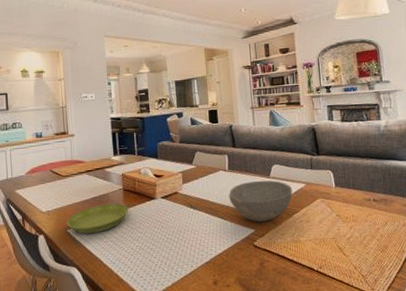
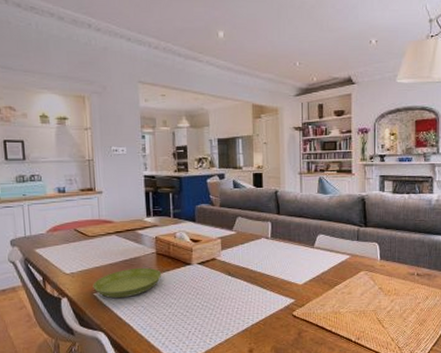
bowl: present [228,180,292,222] -> none [270,250,336,293]

